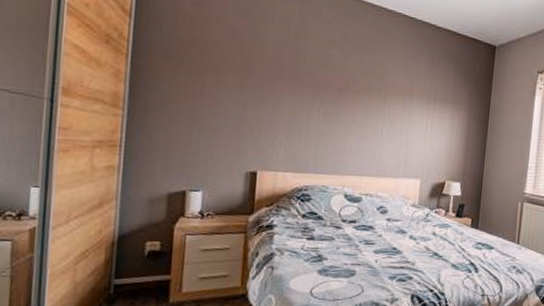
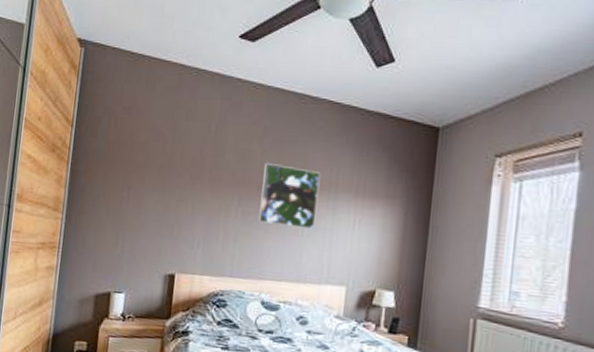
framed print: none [339,68,397,130] -> present [258,163,321,229]

